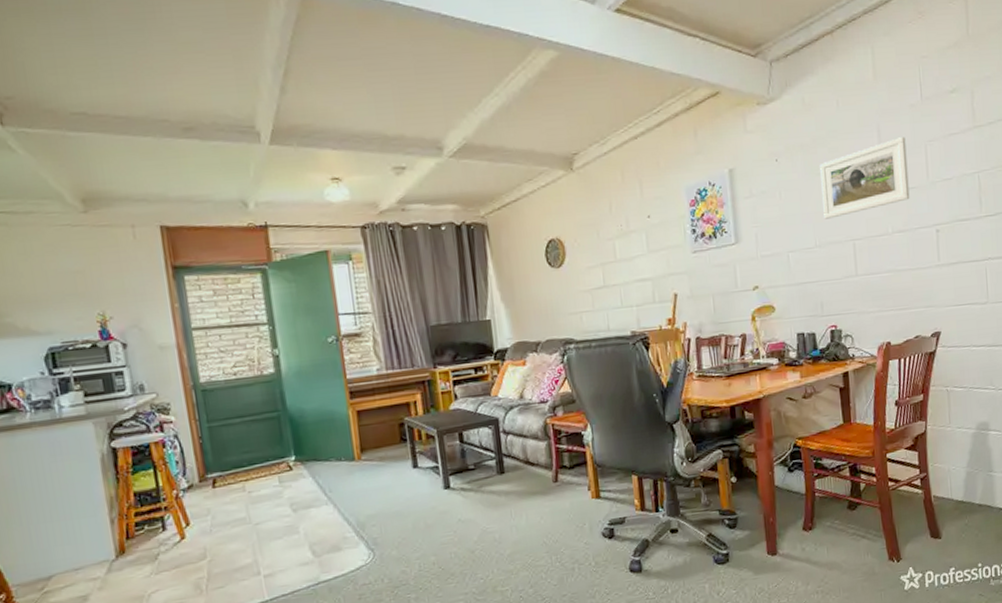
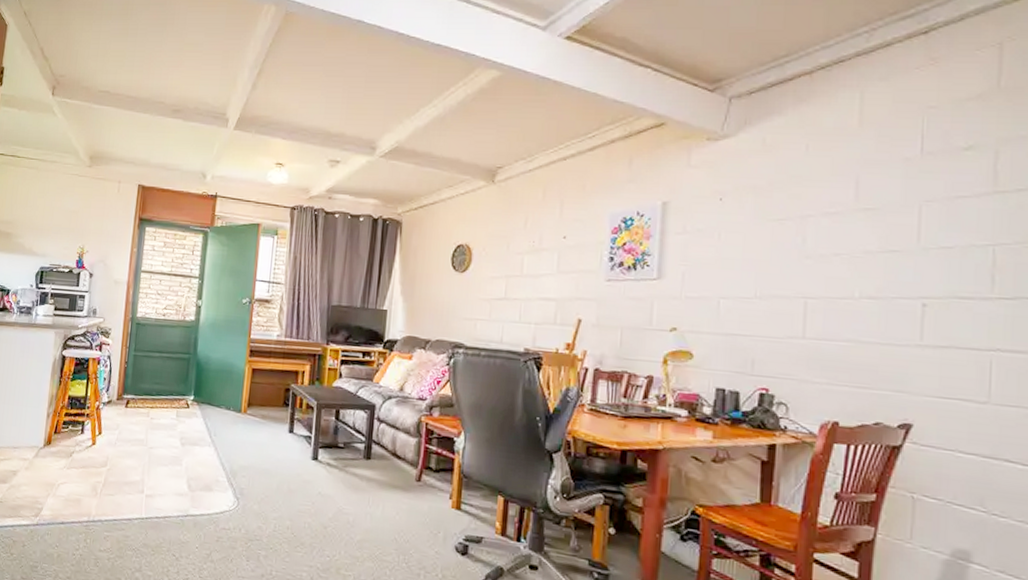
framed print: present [820,137,910,219] -> none [771,192,893,270]

